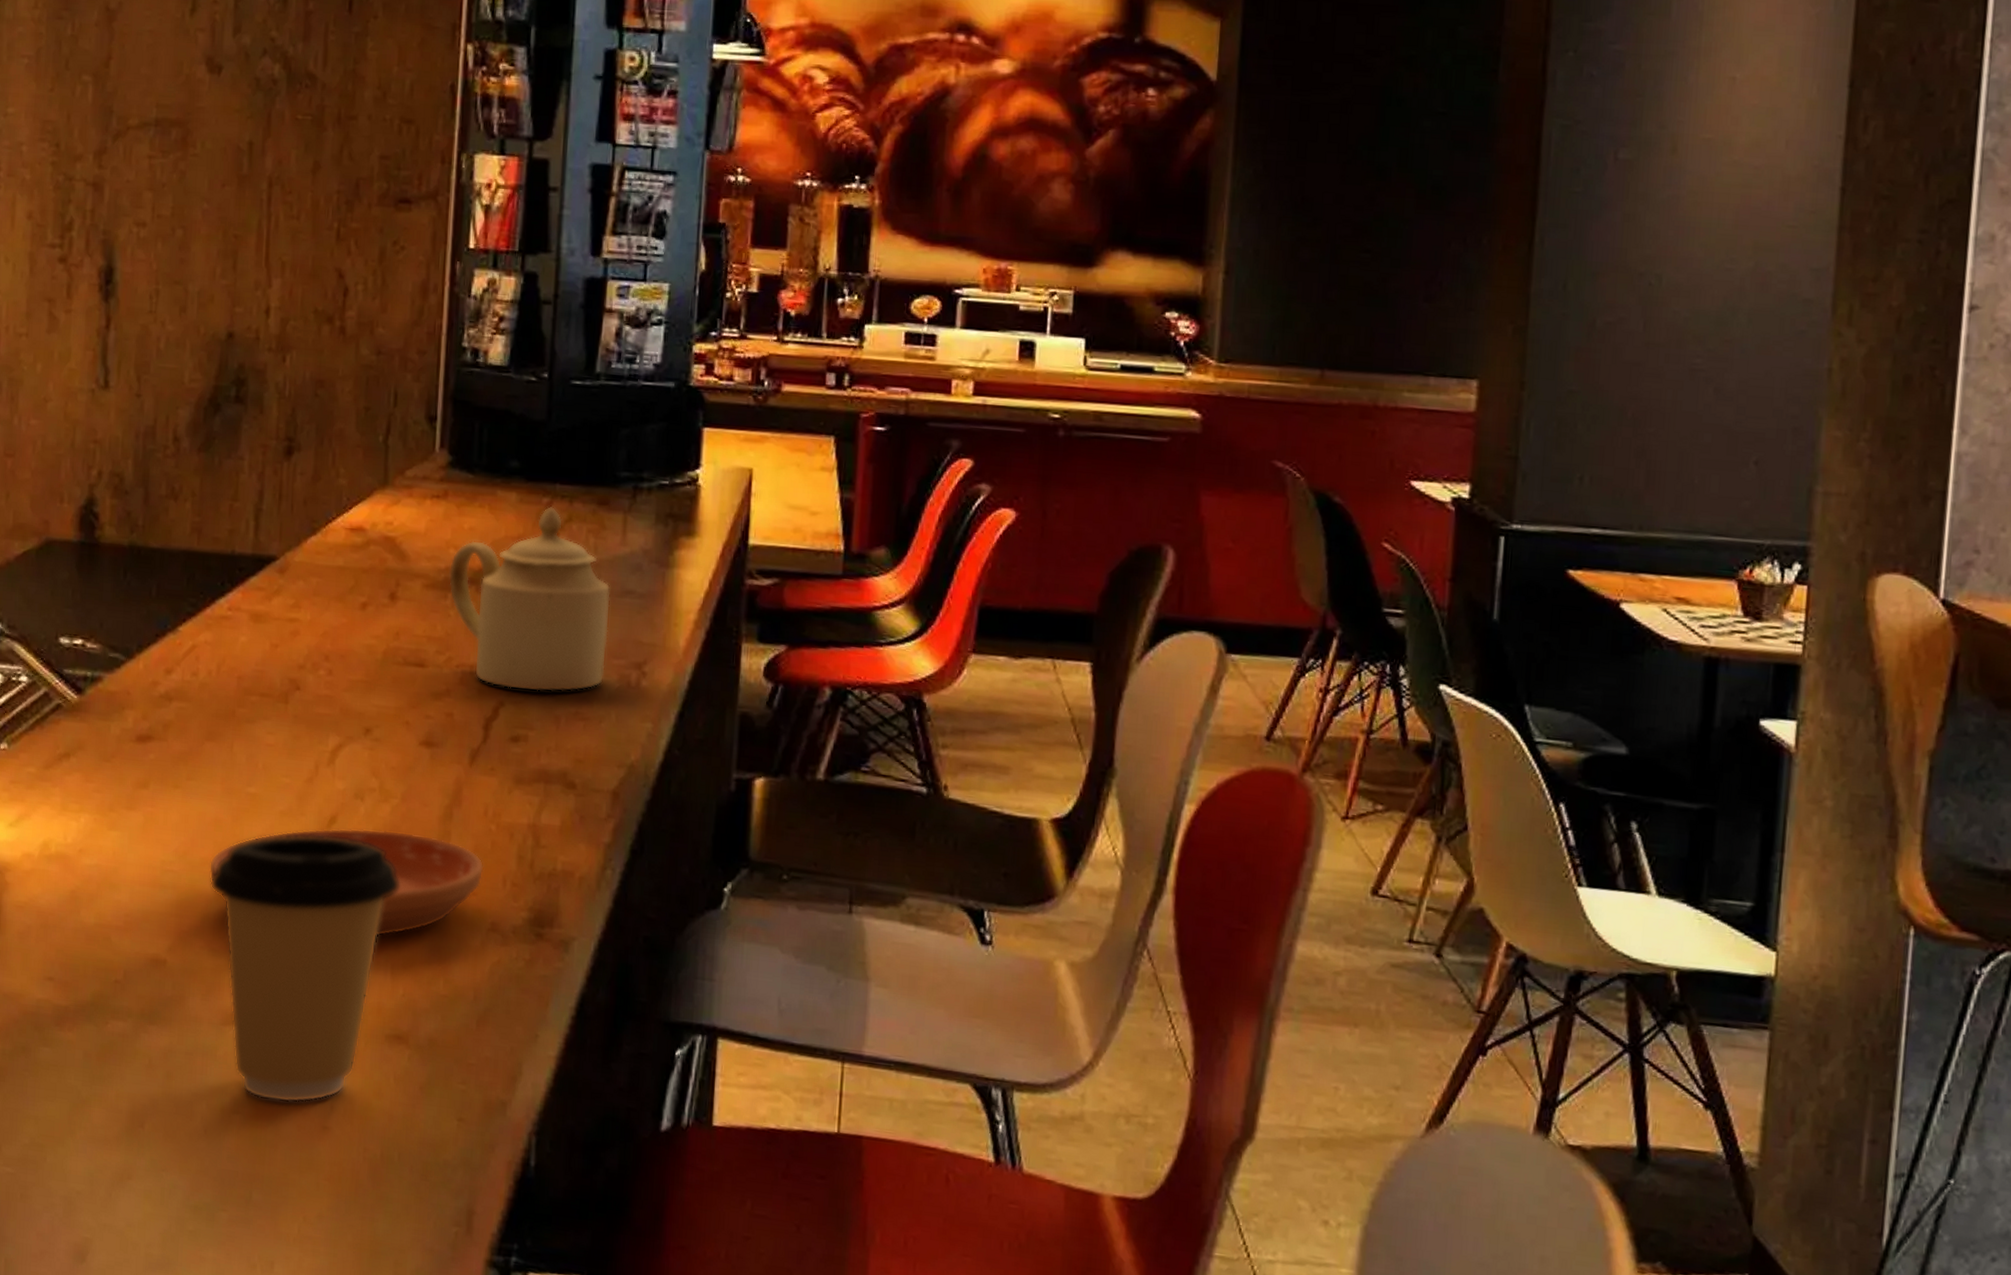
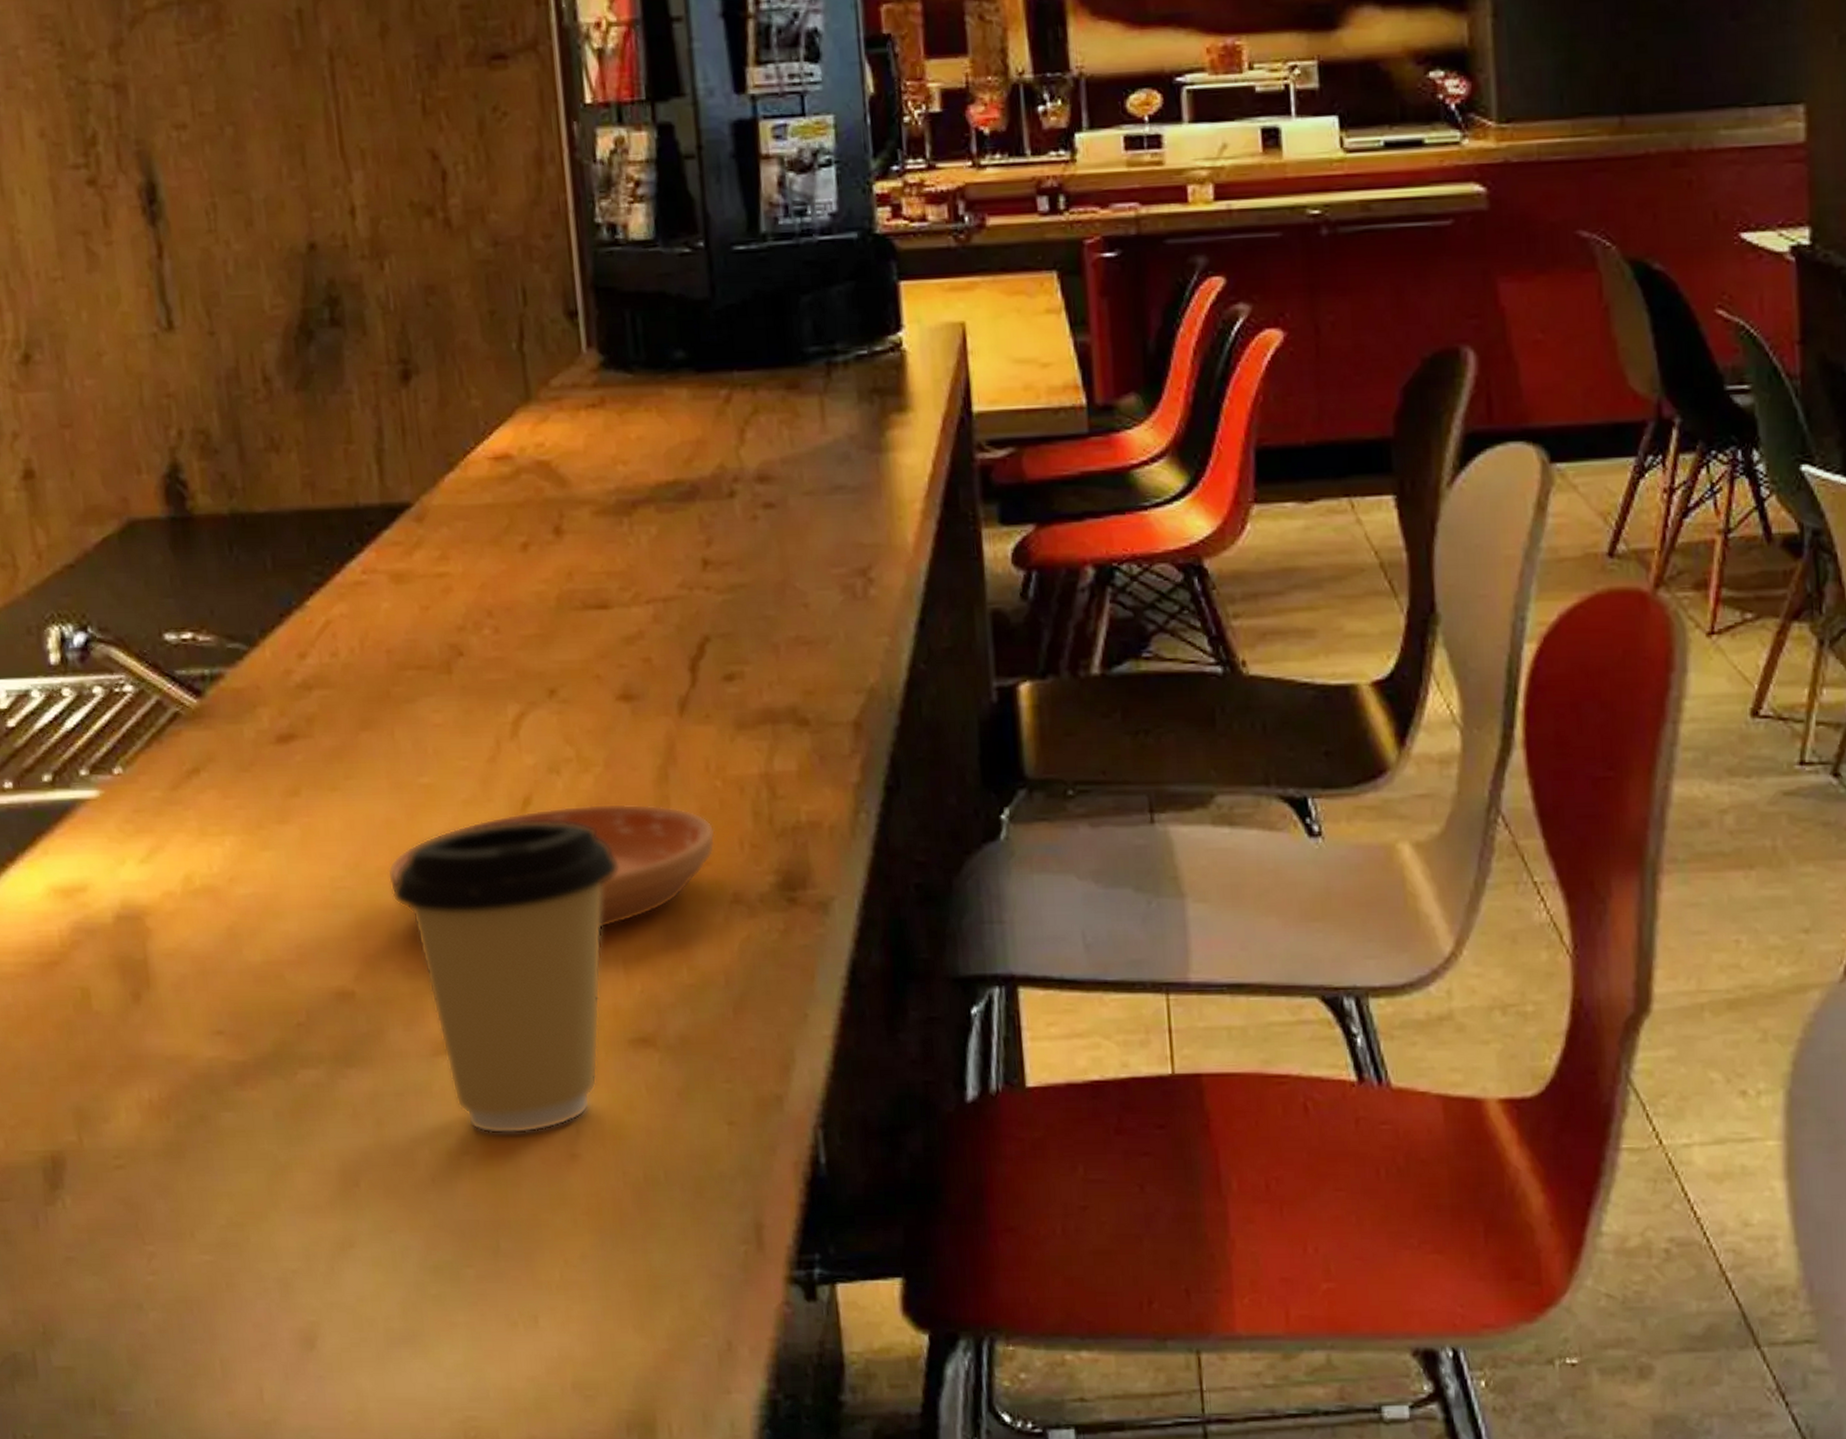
sugar bowl: present [448,506,611,692] -> none [619,398,824,620]

